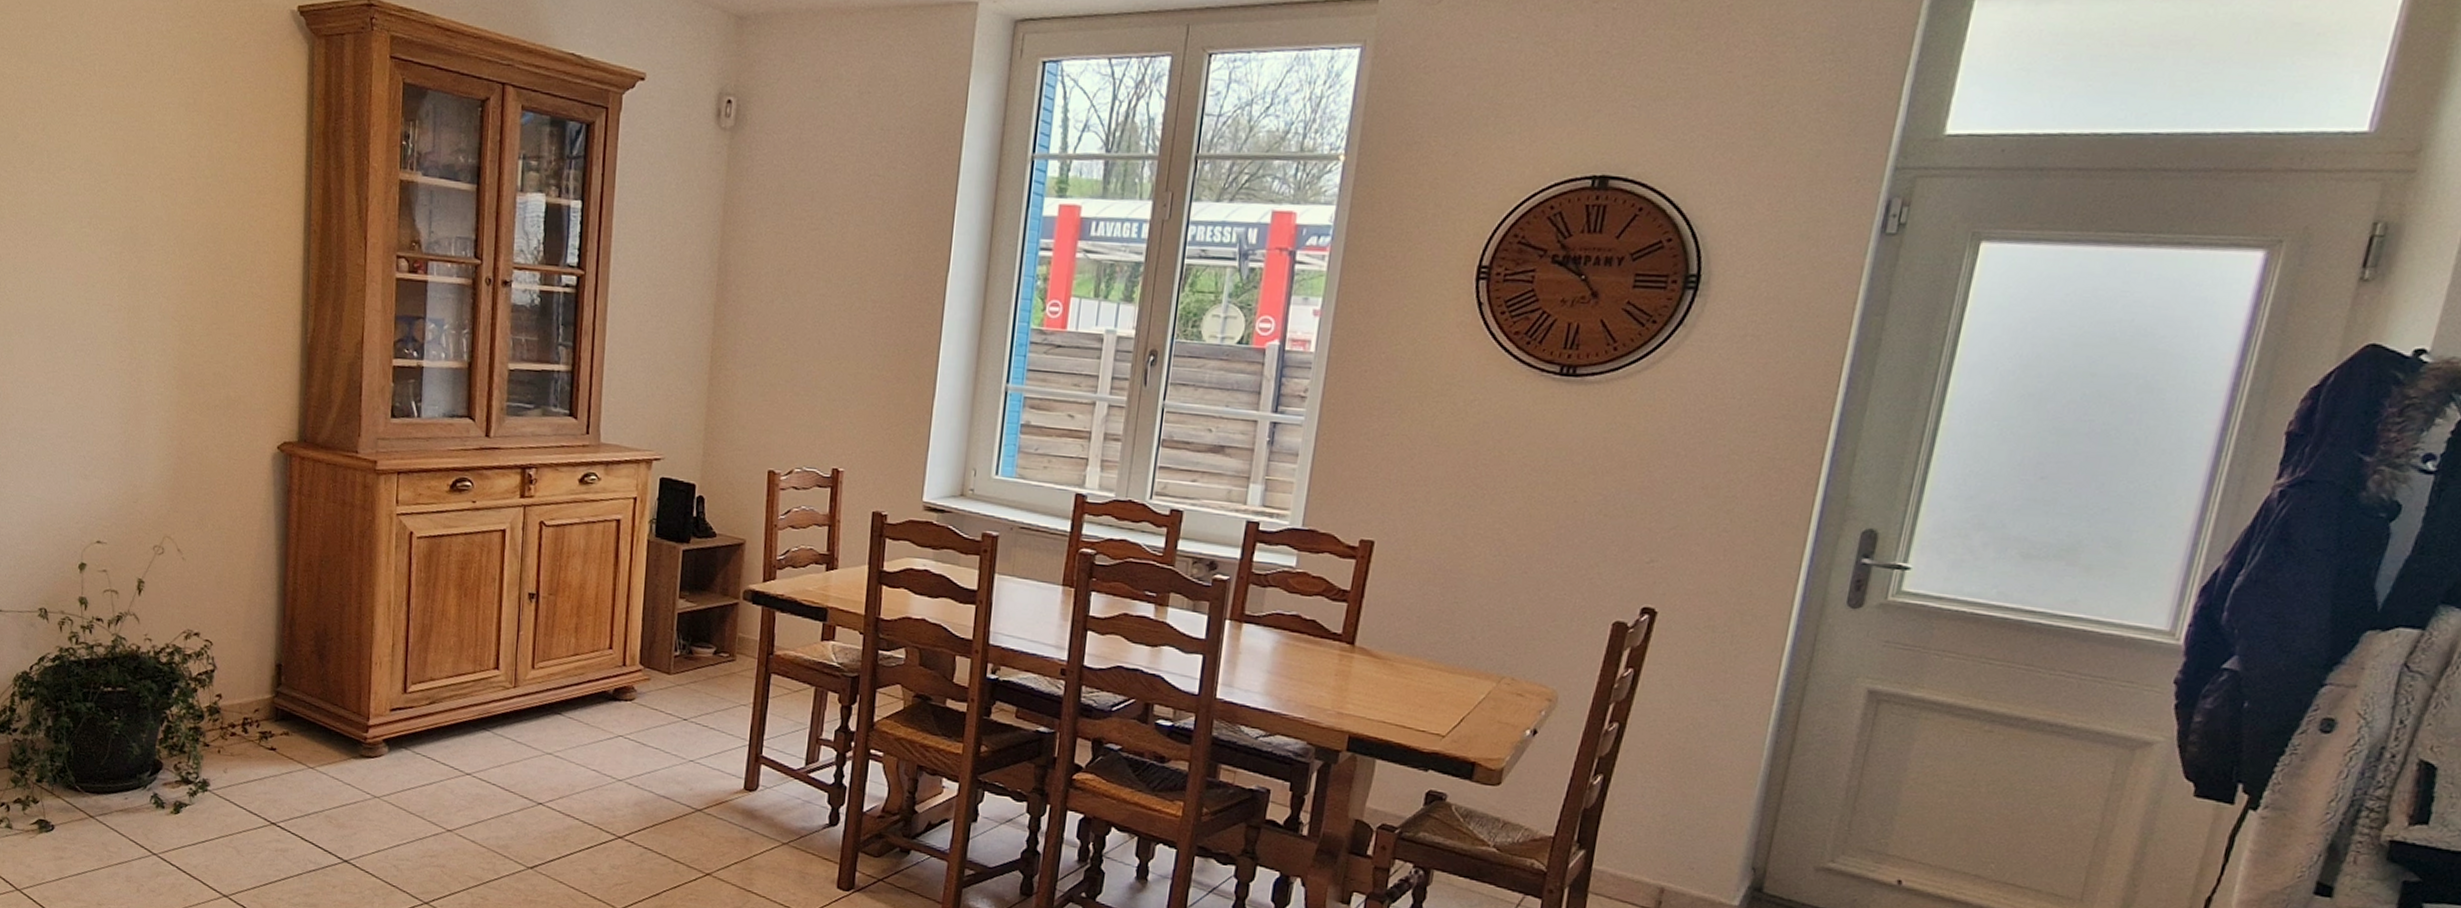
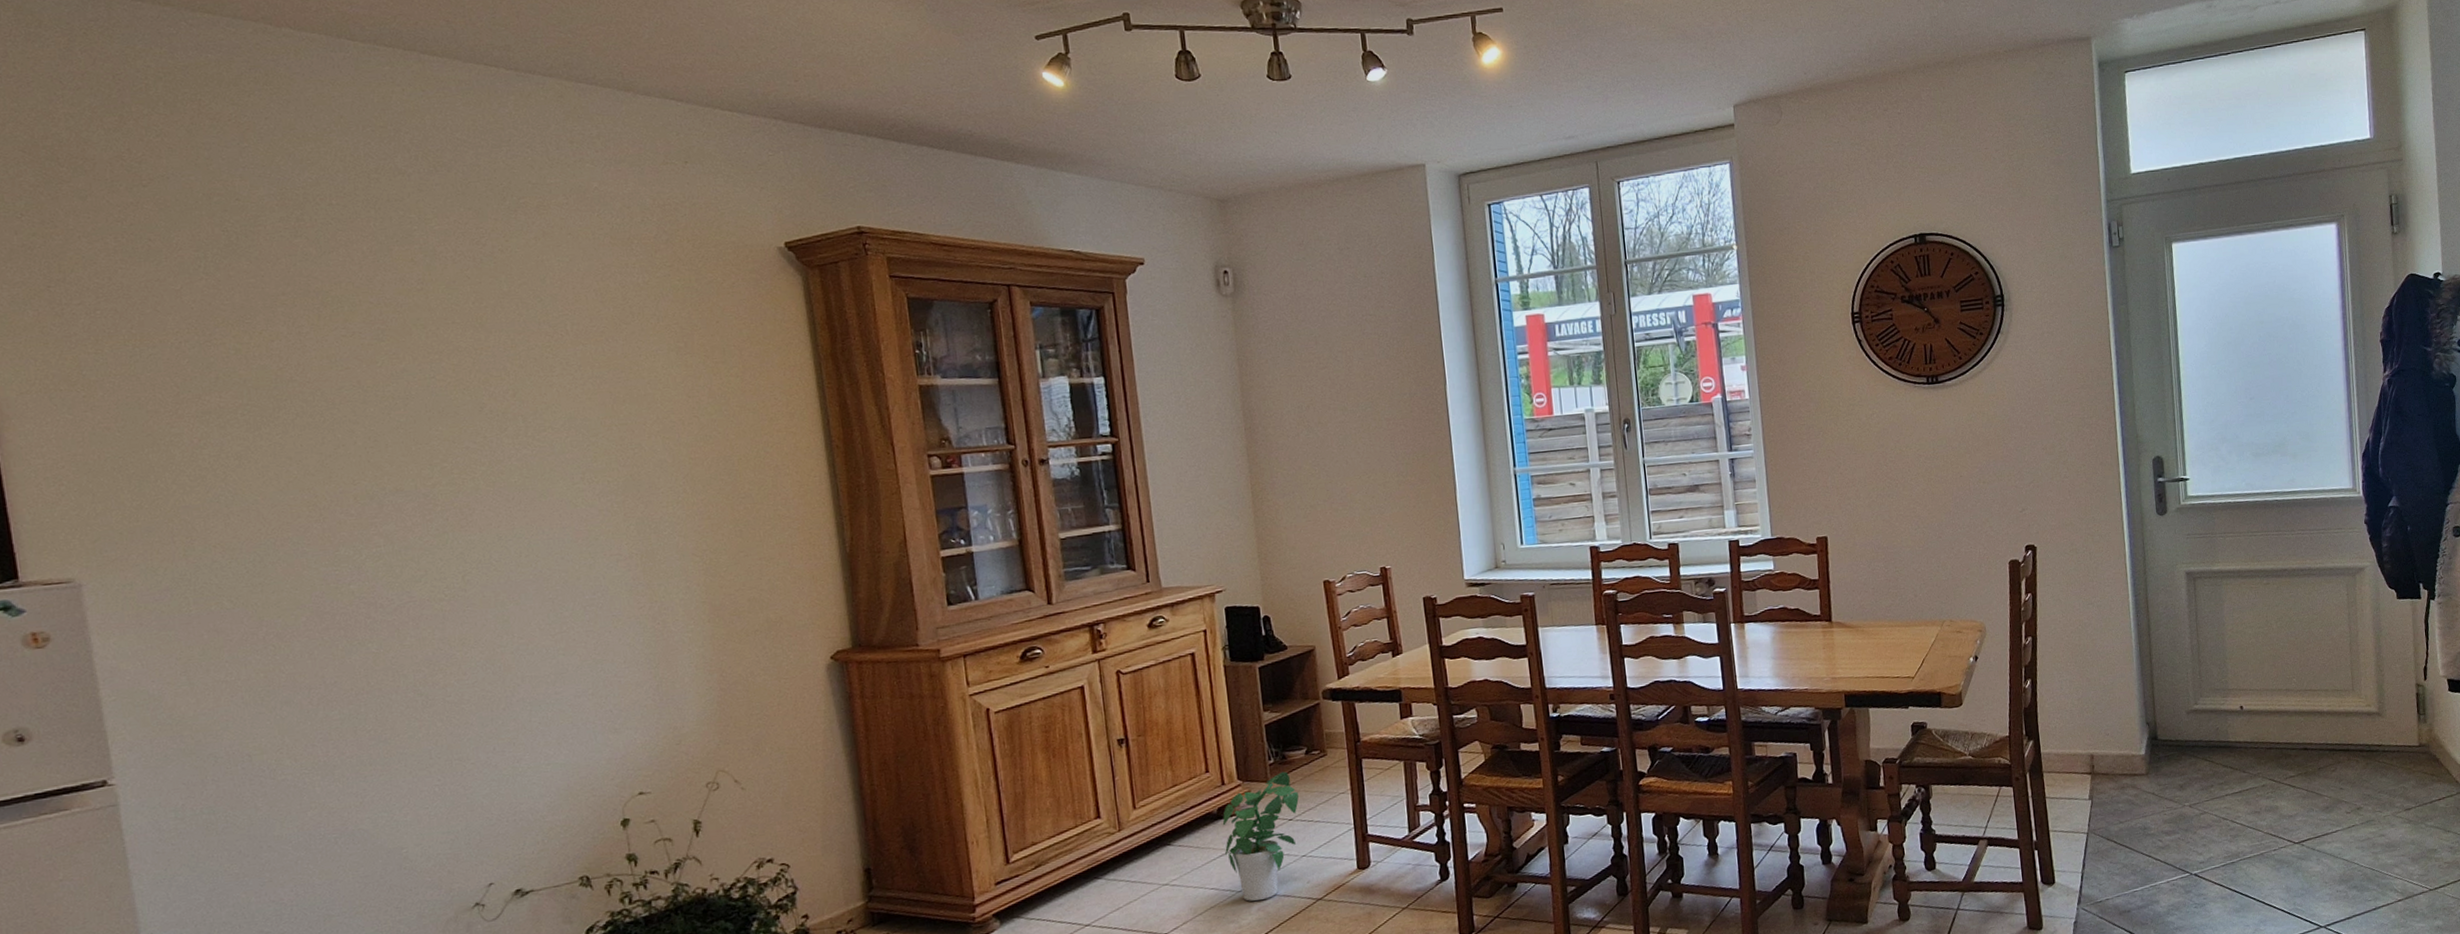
potted plant: none [613,667,698,796] -> present [1222,771,1299,902]

